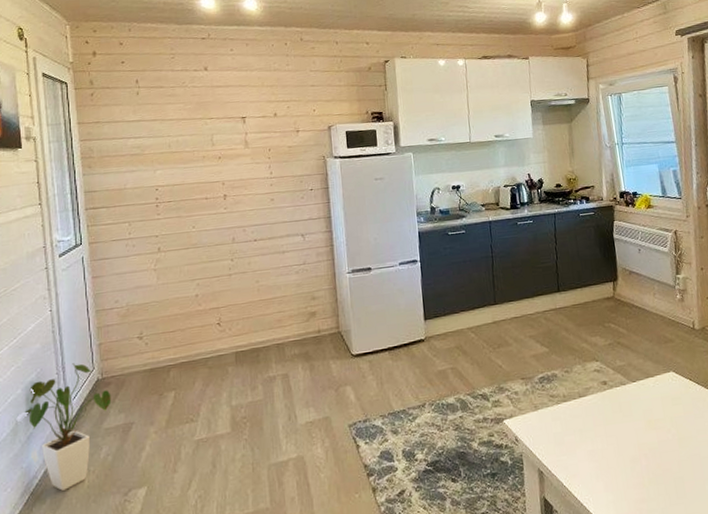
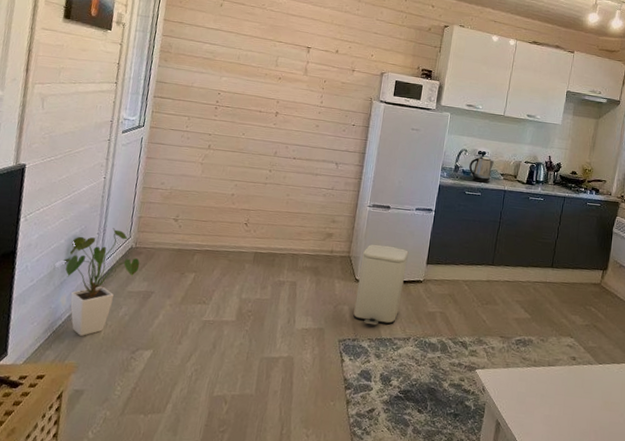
pedal bin: none [353,309,407,401] -> present [353,244,409,326]
kettle: none [445,190,472,220] -> present [468,156,494,184]

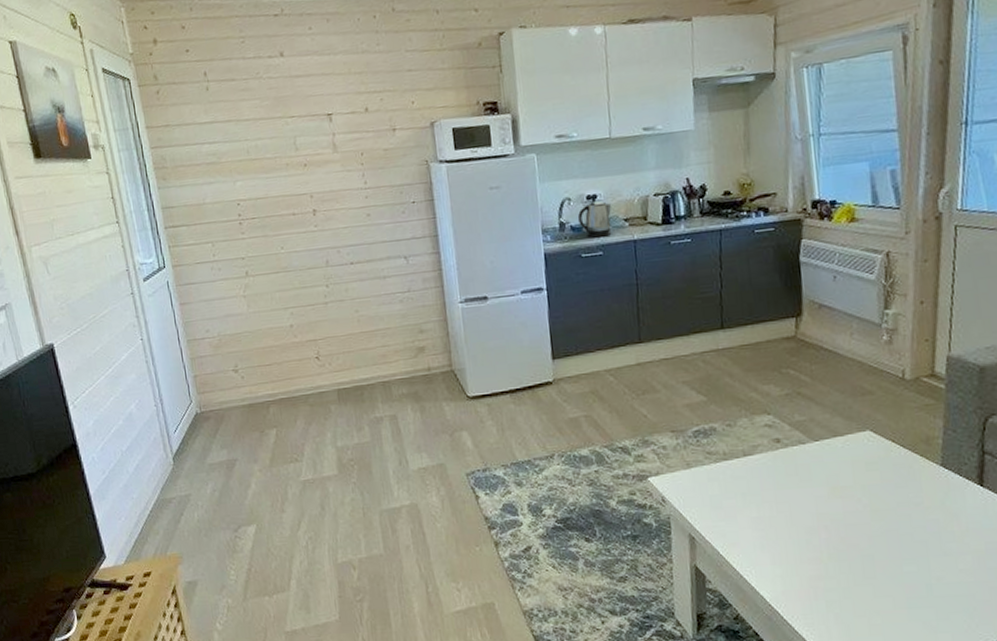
house plant: present [64,228,140,336] -> none [129,395,213,523]
pedal bin: present [353,244,409,326] -> none [468,346,532,449]

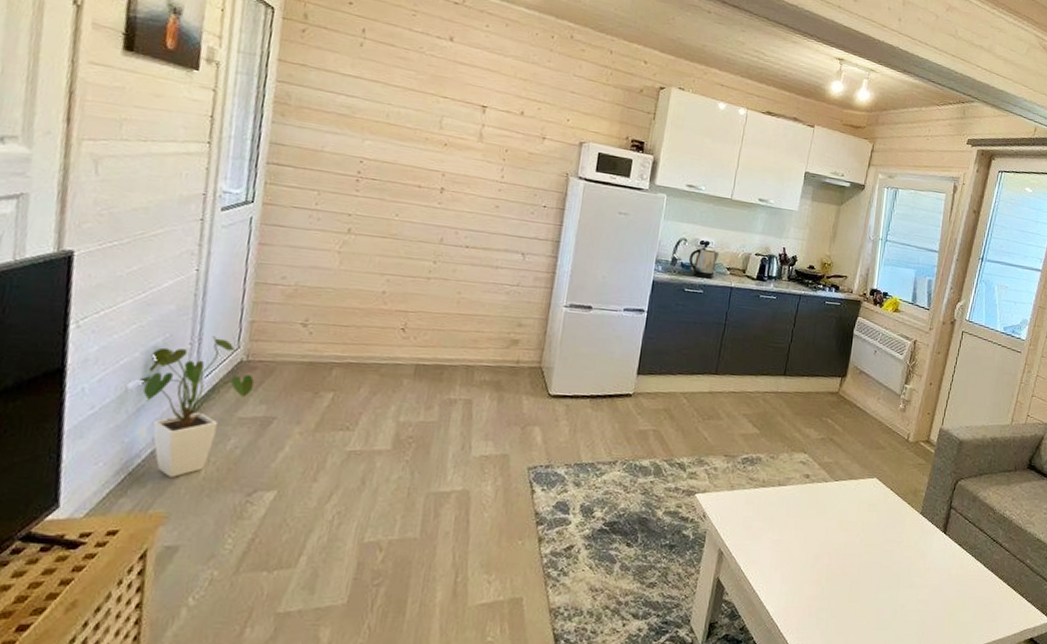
house plant: none [129,395,213,523] -> present [141,336,255,477]

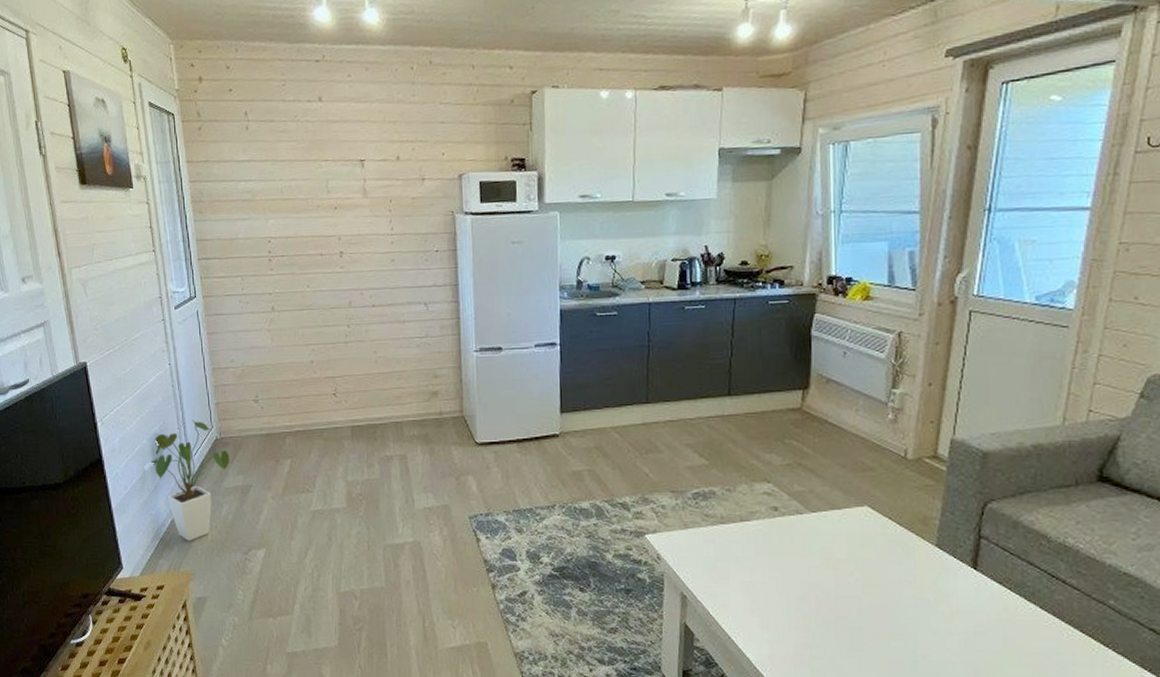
kettle: present [688,246,719,280] -> none [595,261,629,299]

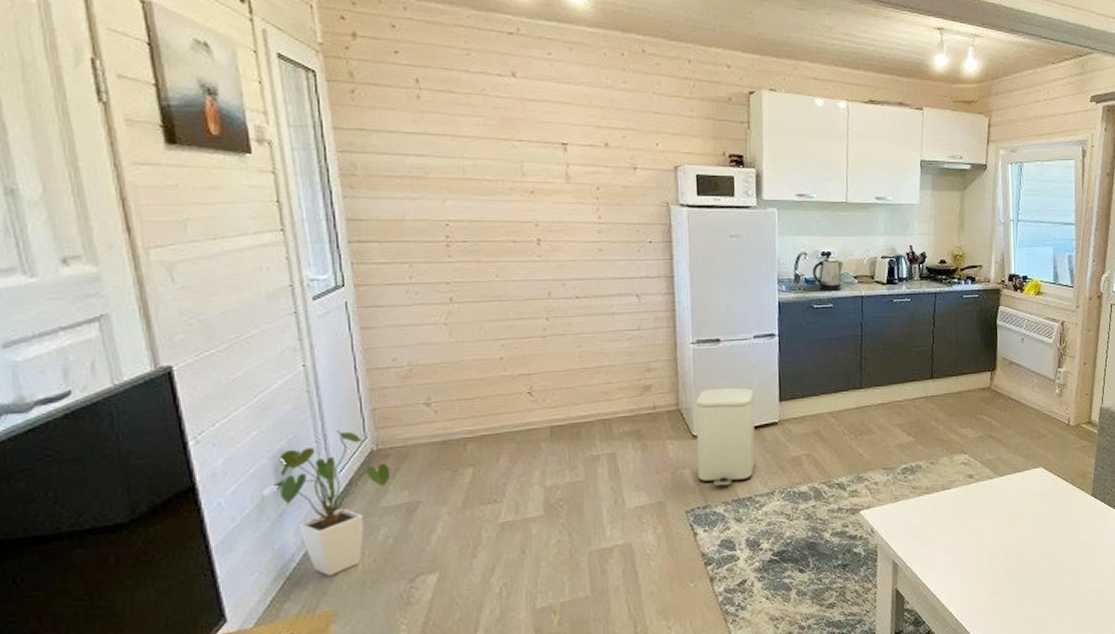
pedal bin: none [478,396,536,495] -> present [695,387,756,487]
kettle: none [595,261,629,299] -> present [812,257,843,292]

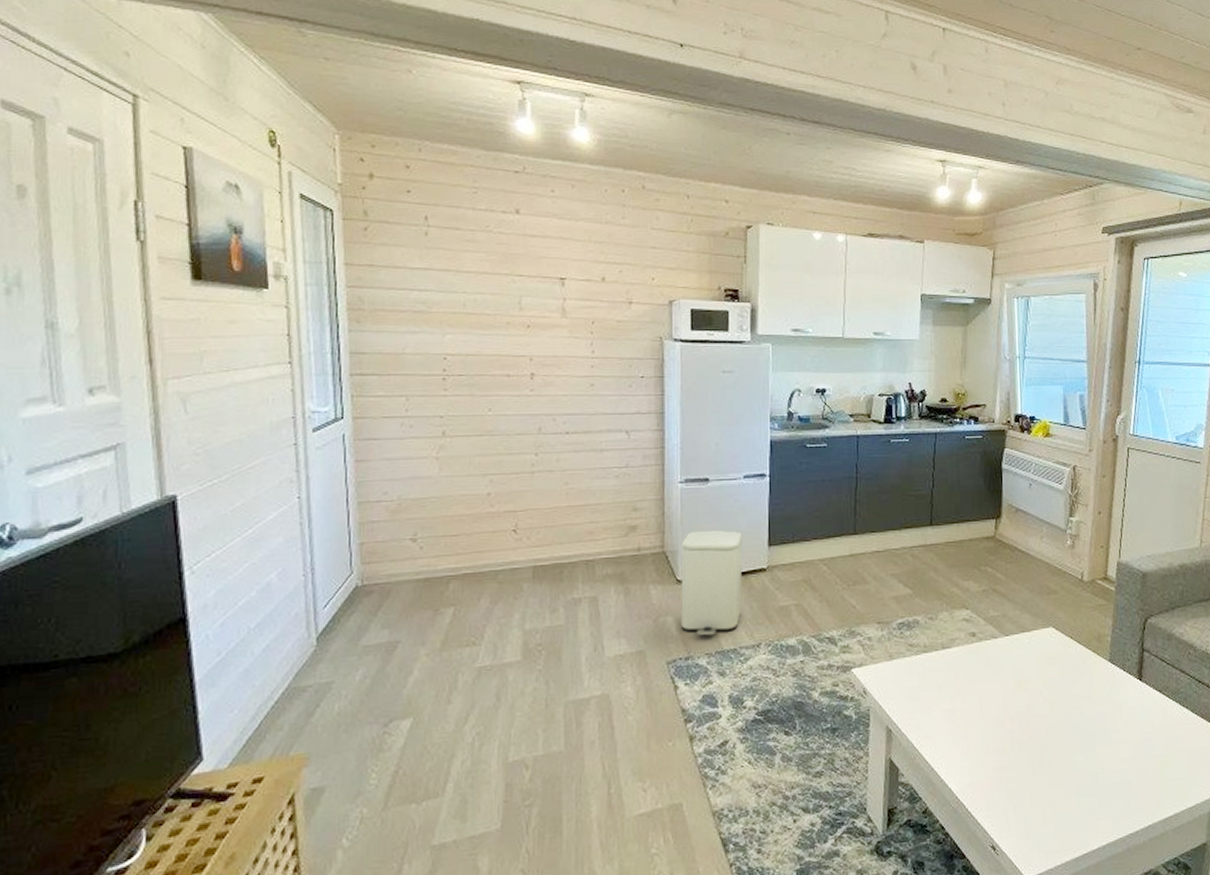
house plant: present [275,430,391,576] -> none [261,564,373,716]
kettle: present [812,257,843,292] -> none [805,394,838,431]

